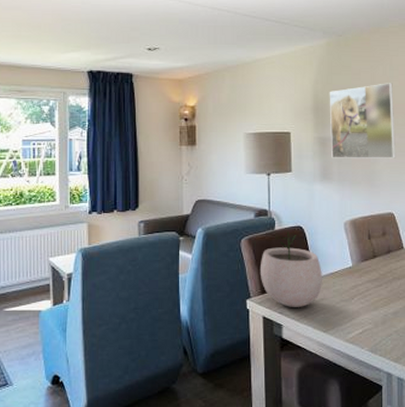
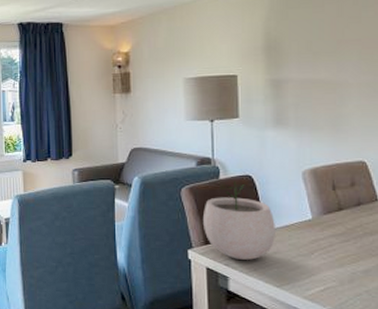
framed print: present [329,83,395,159] -> none [284,13,369,102]

